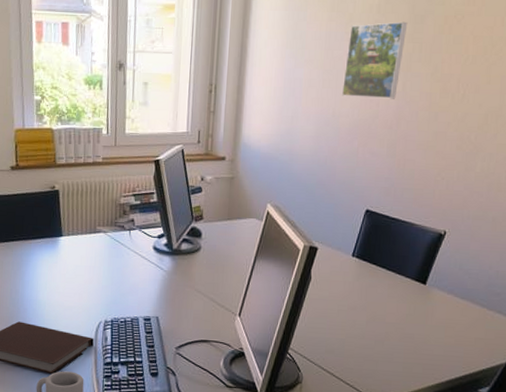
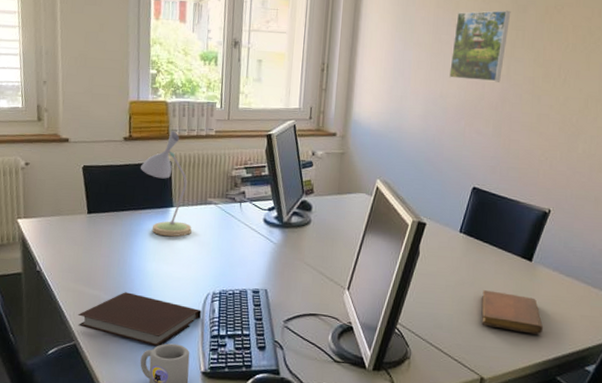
desk lamp: none [29,159,82,266] -> present [141,131,192,237]
notebook: none [373,314,436,358] -> present [481,290,543,335]

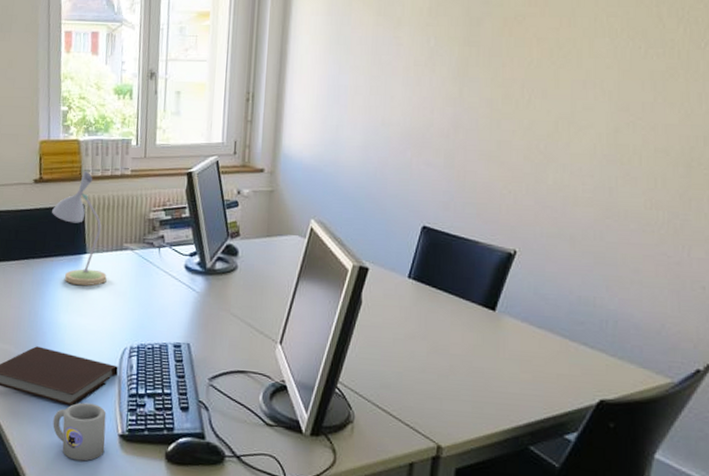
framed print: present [448,10,511,82] -> none [391,24,463,106]
notebook: present [481,290,543,335] -> none [436,344,511,396]

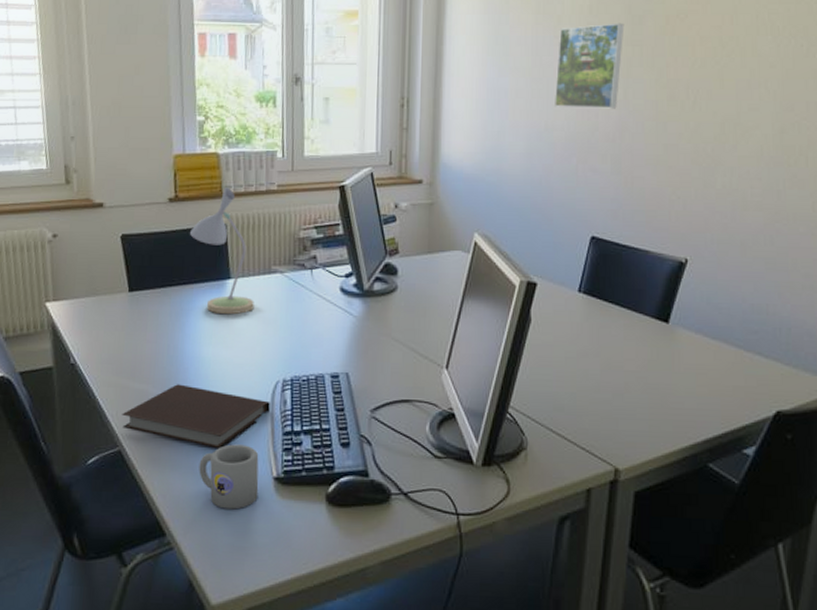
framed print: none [391,24,463,106] -> present [553,23,625,109]

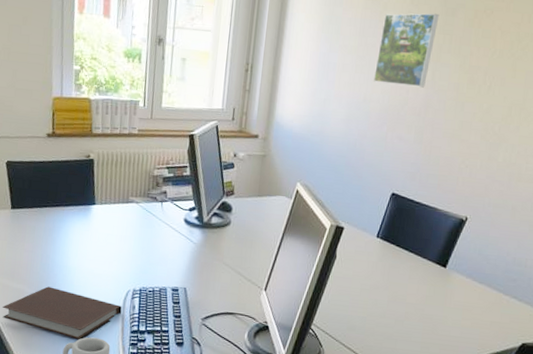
desk lamp: present [190,187,254,315] -> none [64,128,114,234]

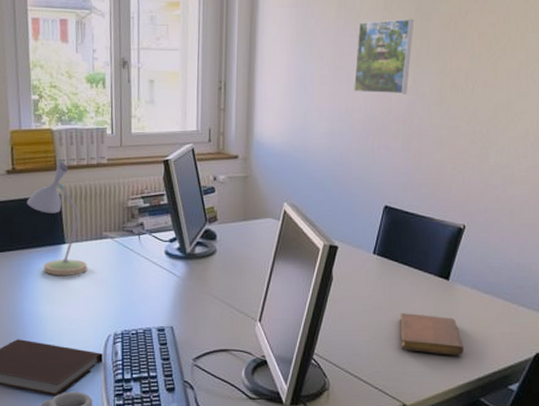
desk lamp: none [64,128,114,234] -> present [27,161,87,276]
notebook: none [393,294,453,339] -> present [400,313,464,356]

